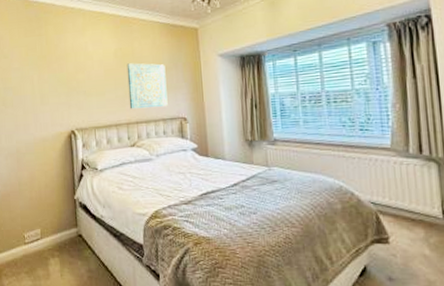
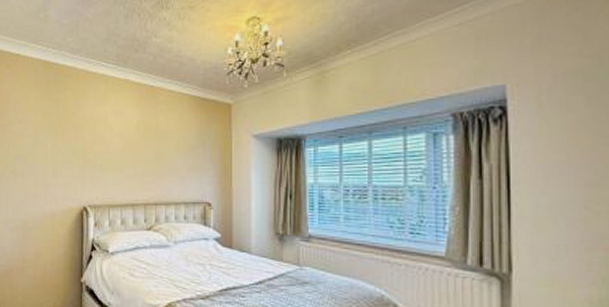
wall art: present [126,63,168,109] -> none [149,138,192,189]

